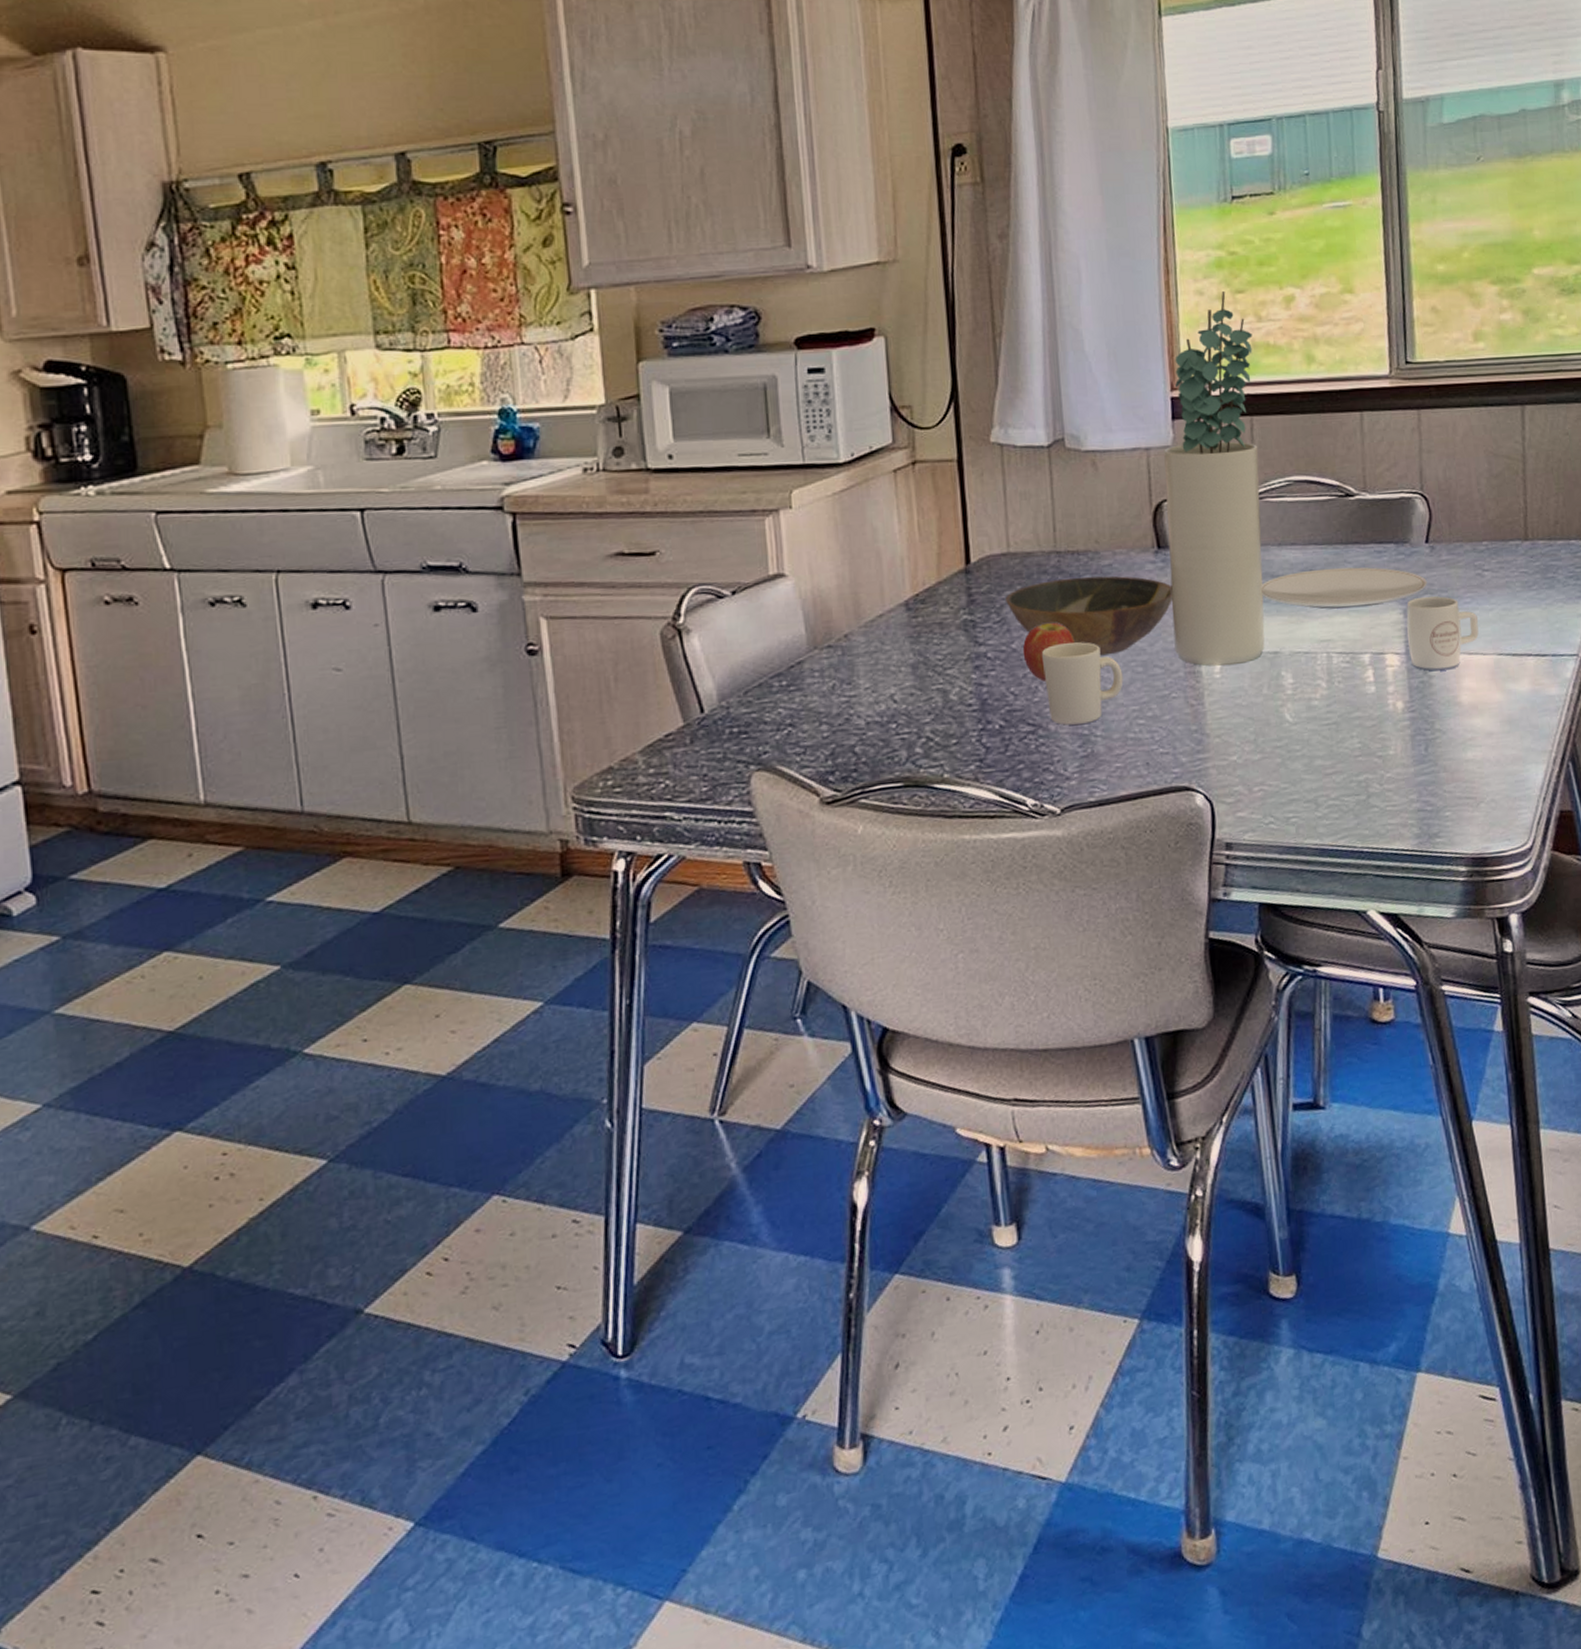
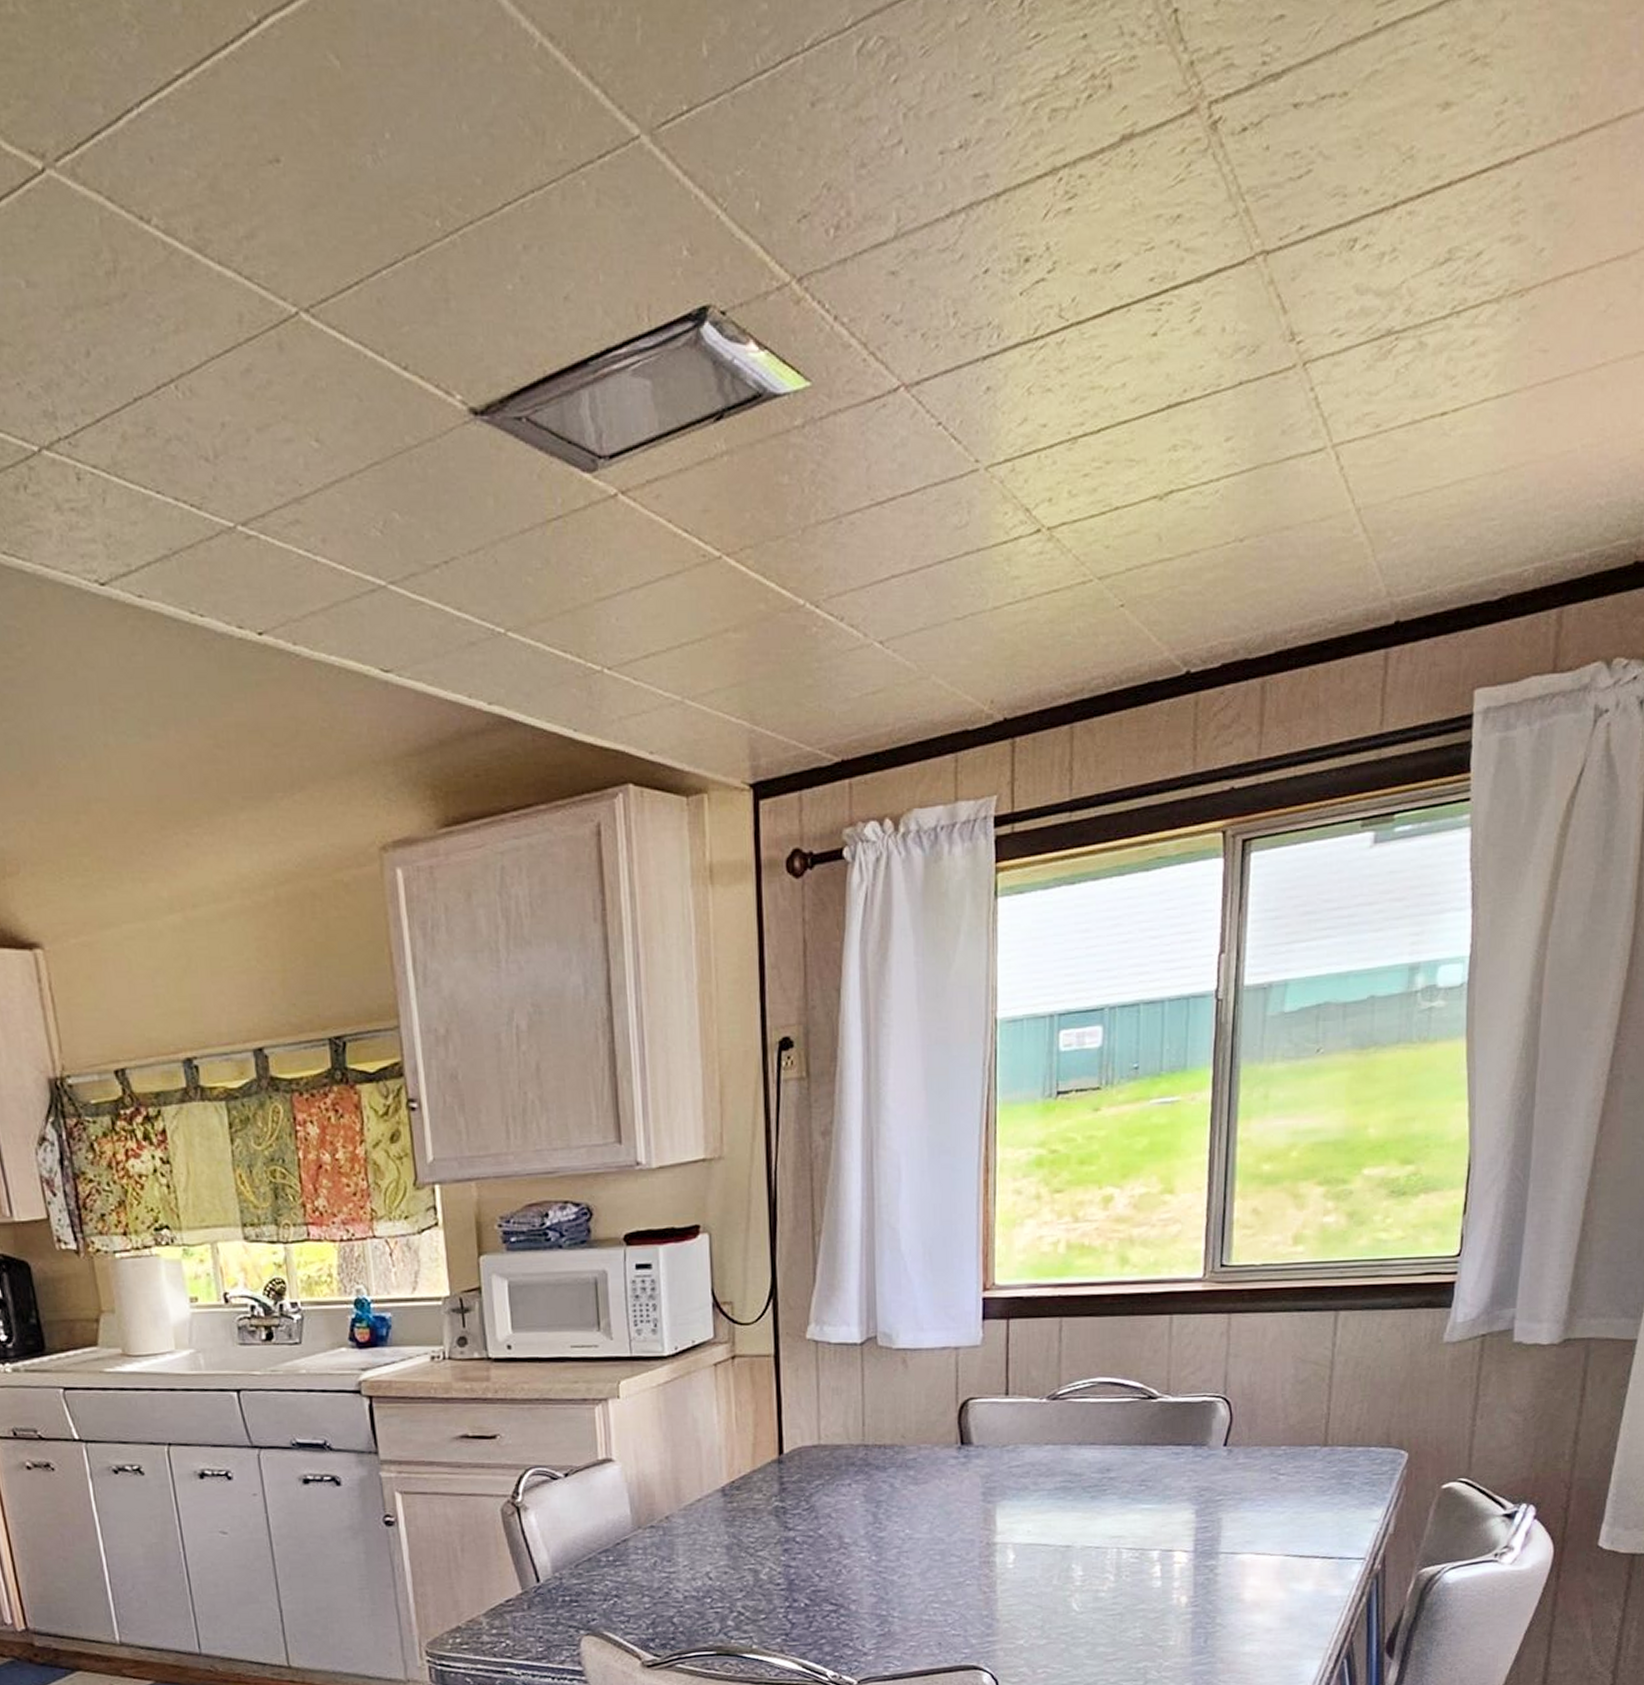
bowl: present [1006,576,1173,656] -> none [815,1469,973,1544]
fruit: present [1022,622,1075,682] -> none [829,1511,878,1566]
mug: present [1041,642,1124,726] -> none [846,1530,921,1607]
vase: present [1164,291,1265,667] -> none [971,1191,1068,1558]
plate: present [1261,567,1427,609] -> none [1058,1467,1221,1507]
mug: present [1406,596,1479,672] -> none [1197,1498,1268,1569]

